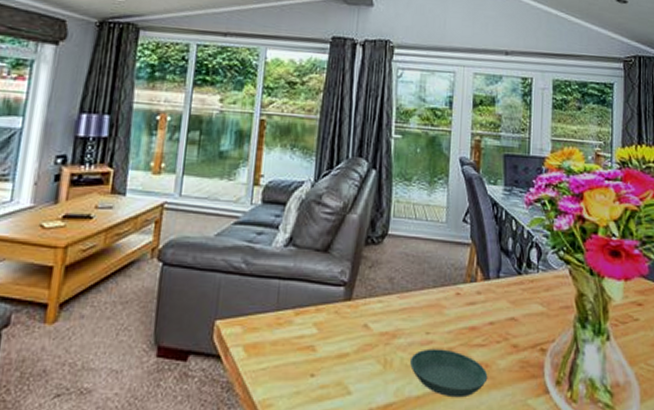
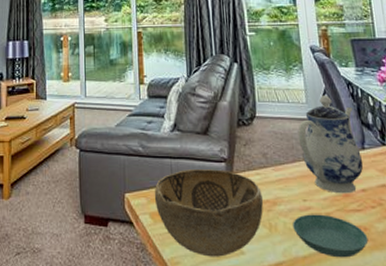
decorative bowl: none [252,293,382,398] -> present [154,169,264,257]
teapot: none [431,215,496,327] -> present [297,96,364,194]

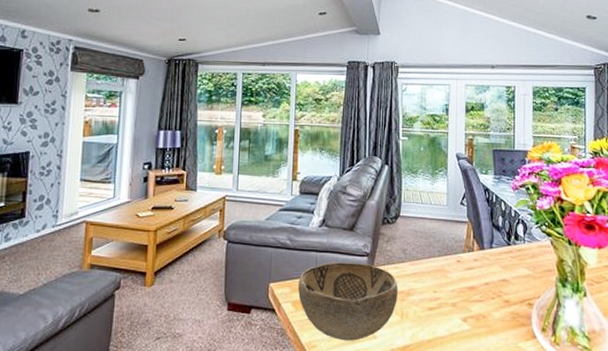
saucer: present [293,214,369,258] -> none [422,304,485,341]
teapot: present [297,96,364,194] -> none [436,199,490,287]

